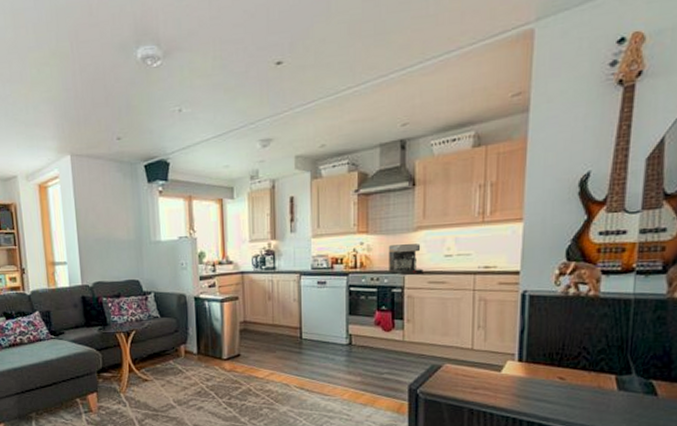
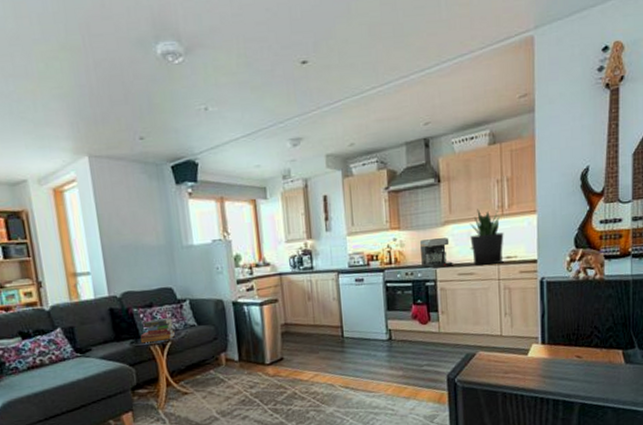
books: none [108,309,139,331] -> present [140,318,175,344]
planter: none [444,215,483,274] -> present [470,209,504,266]

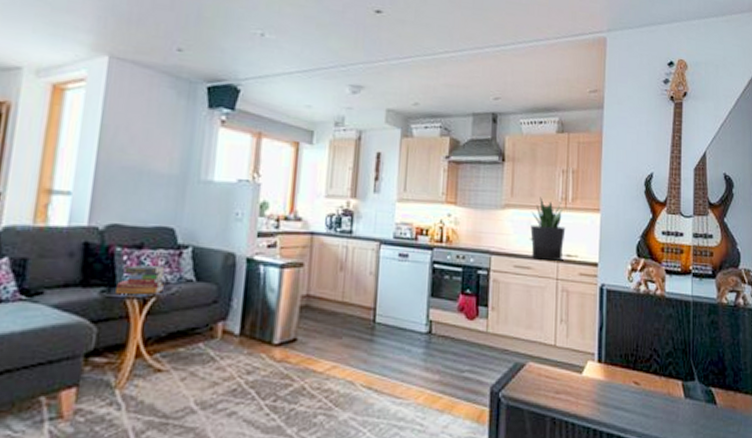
coffee maker: present [419,237,453,269] -> none [475,220,510,256]

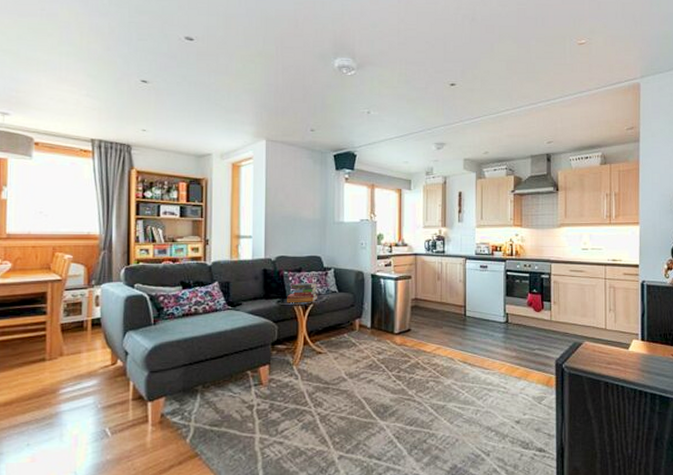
planter: present [530,197,566,261] -> none [582,216,611,265]

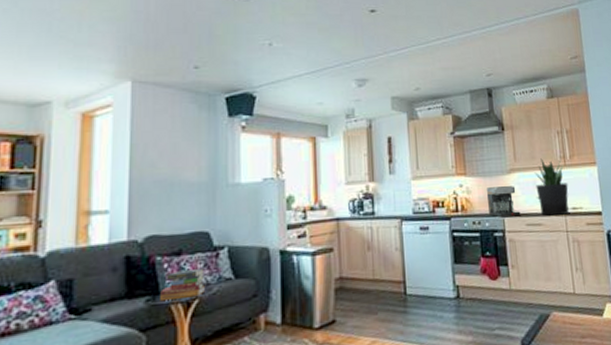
coffee maker: none [538,237,566,263] -> present [486,185,521,218]
planter: none [582,216,611,265] -> present [534,158,569,216]

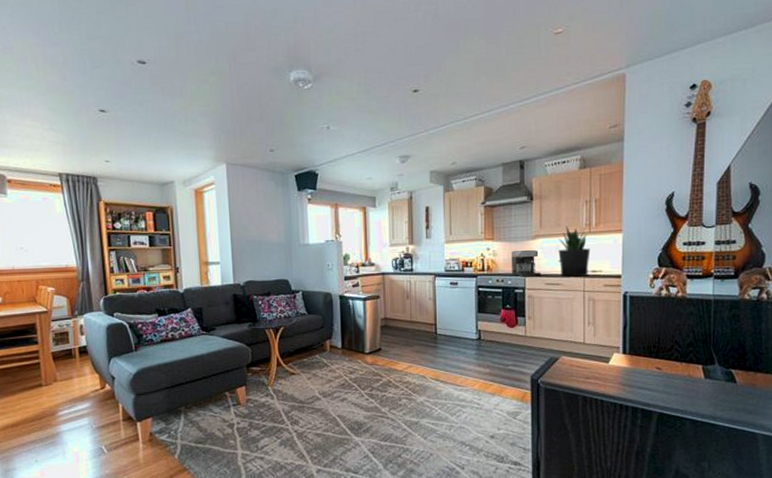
books: present [160,269,205,302] -> none [258,306,287,327]

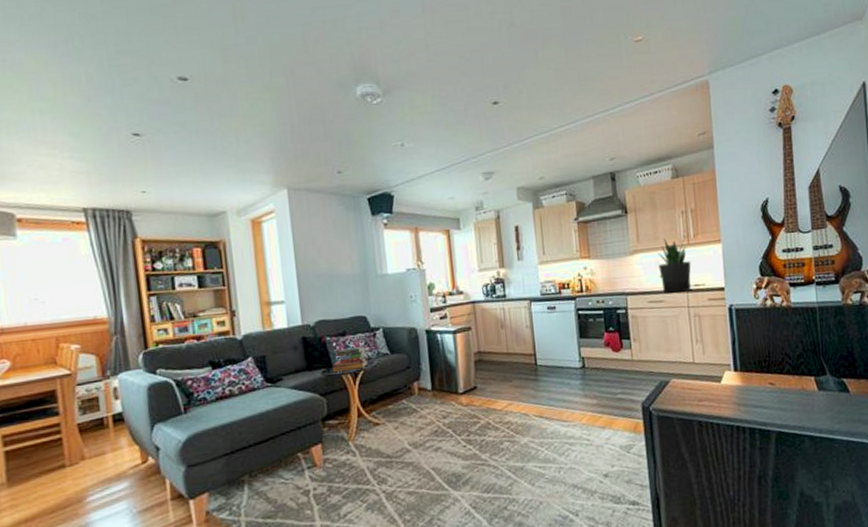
books: none [258,306,287,327] -> present [333,346,367,373]
coffee maker: present [511,249,541,277] -> none [609,266,643,297]

